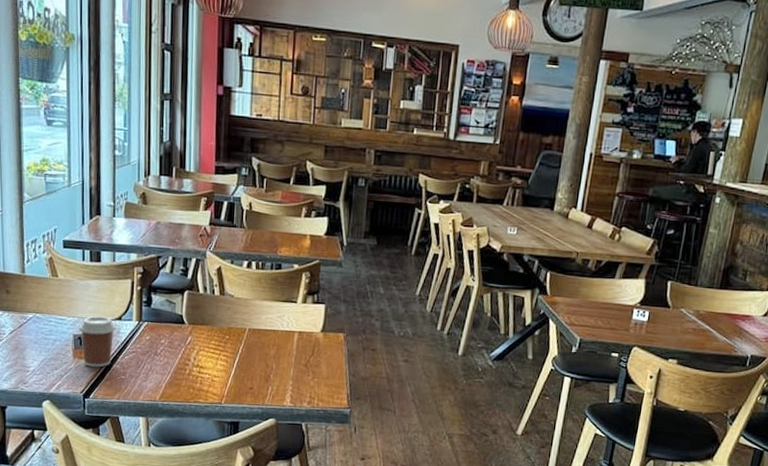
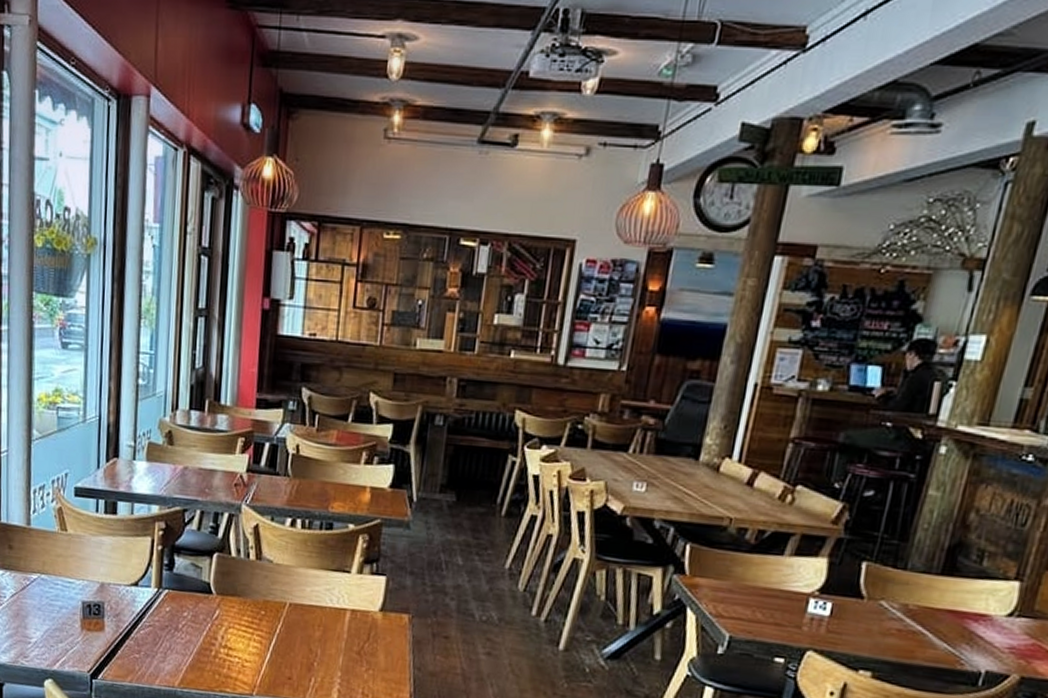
coffee cup: present [79,316,116,368] -> none [88,580,131,643]

